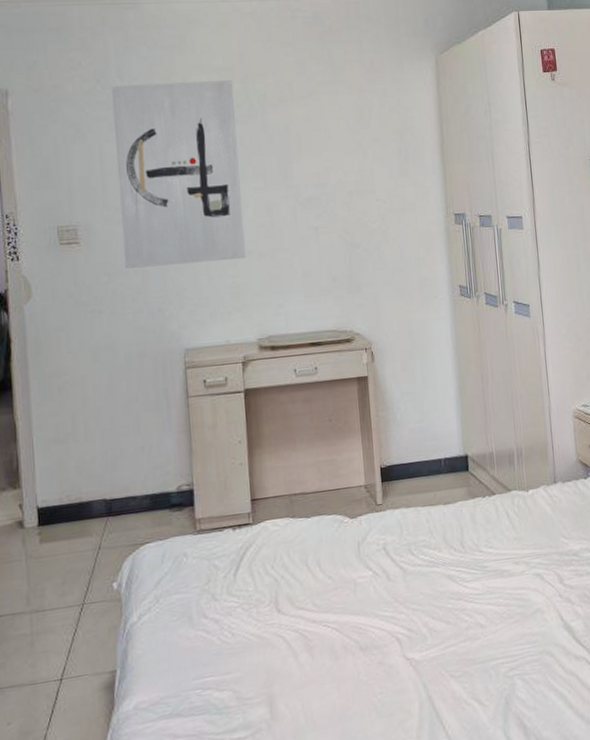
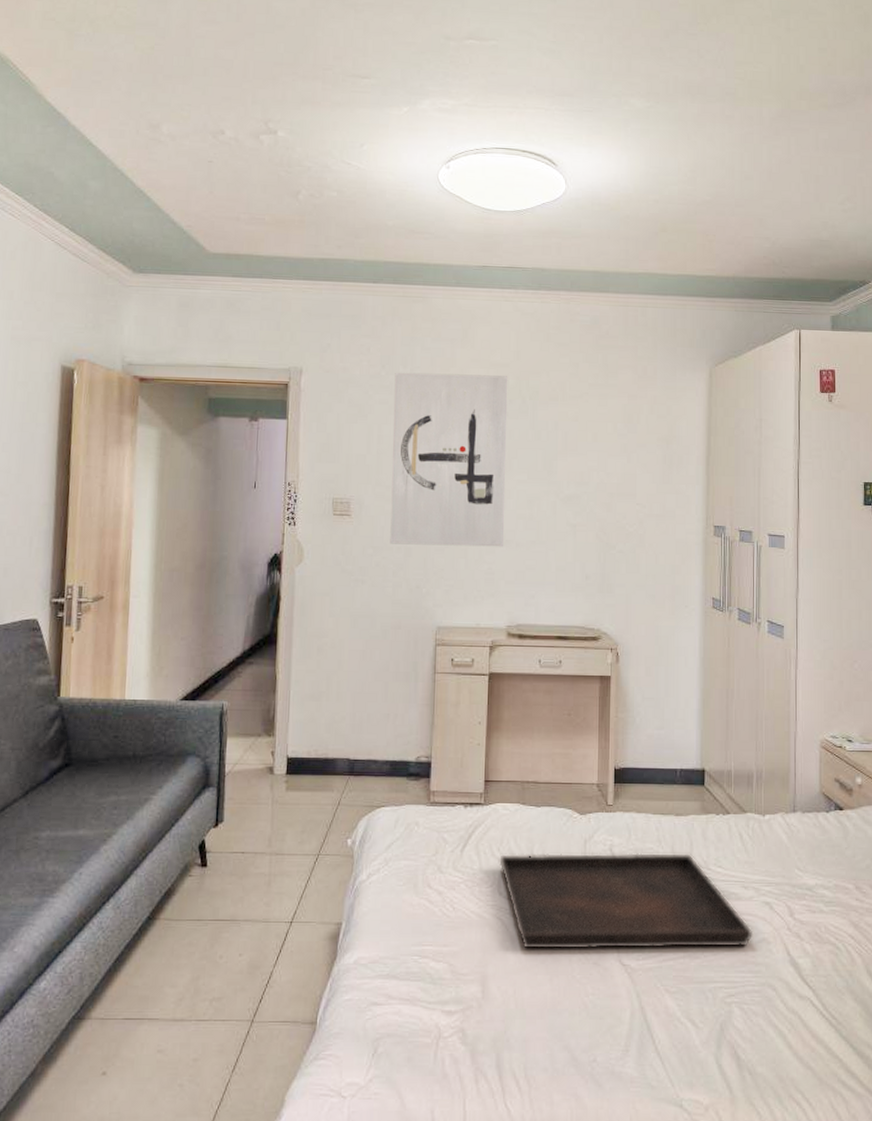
serving tray: none [274,539,527,662] -> present [499,853,752,950]

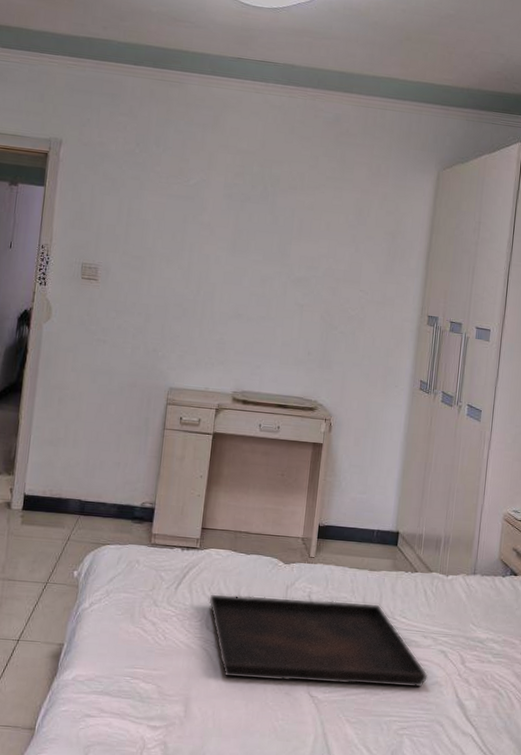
wall art: present [390,372,508,547] -> none [132,150,253,320]

